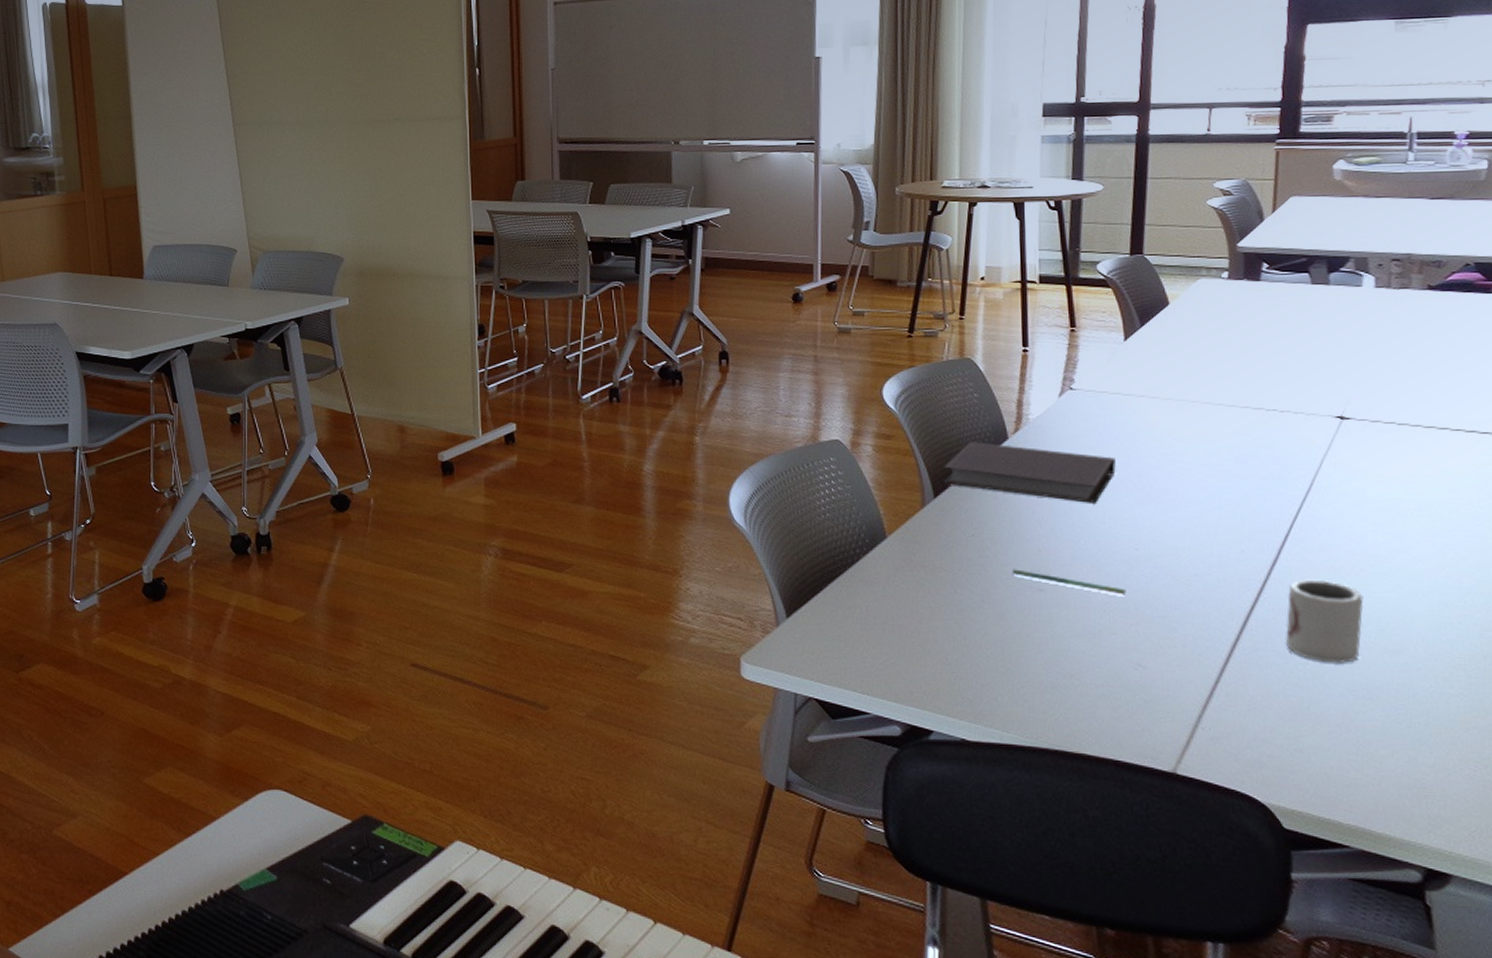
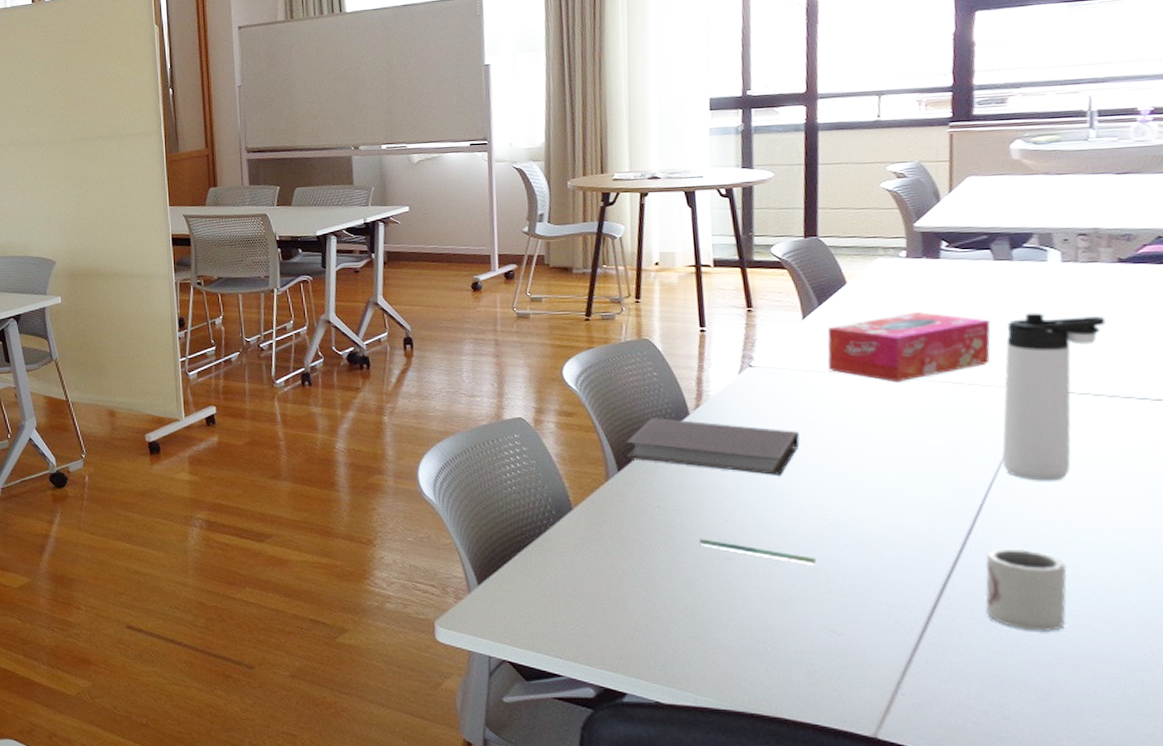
tissue box: none [1146,336,1305,408] -> present [827,312,991,383]
thermos bottle: none [1308,339,1413,511] -> present [1002,312,1106,481]

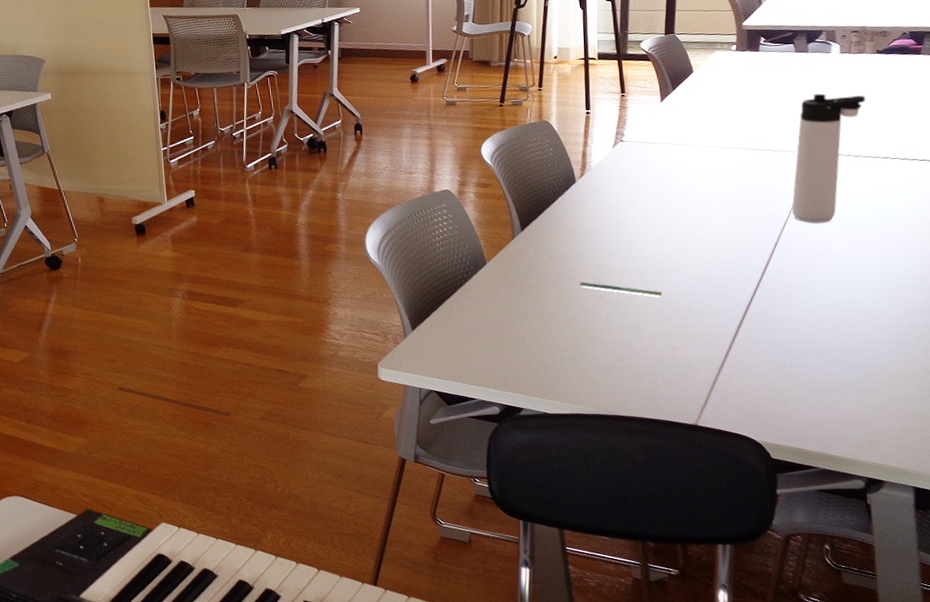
notebook: present [625,418,800,475] -> none [528,186,655,228]
tissue box: present [827,312,991,383] -> none [677,94,790,151]
cup: present [985,548,1068,631] -> none [774,275,829,336]

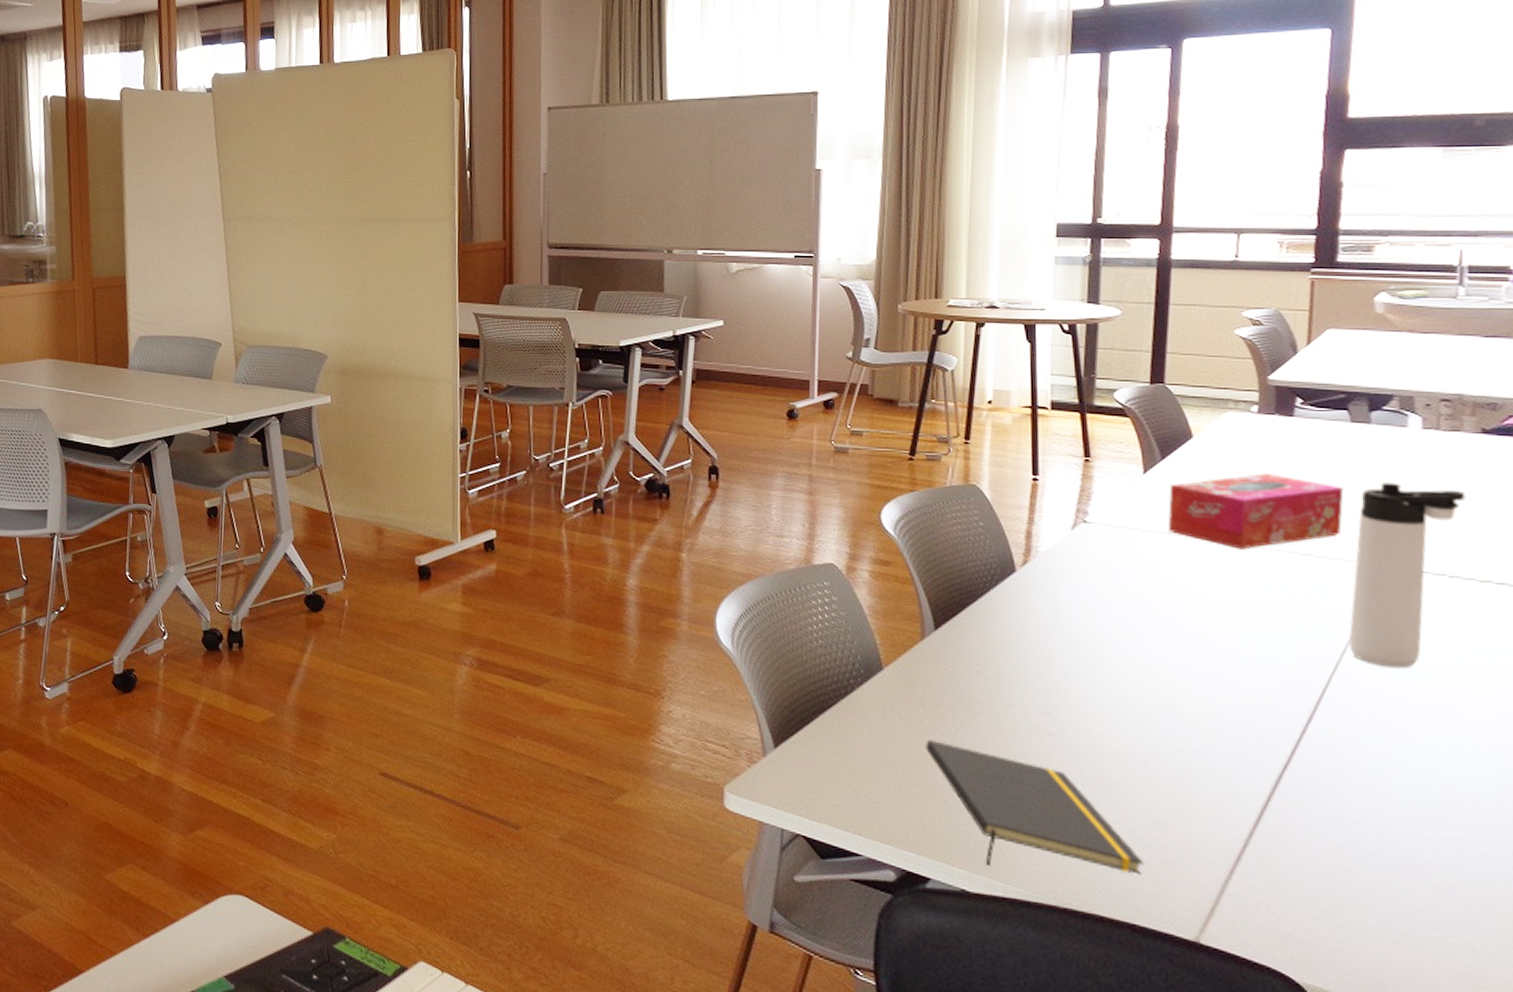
notepad: none [517,311,663,394] -> present [925,740,1145,875]
pen: present [580,282,662,296] -> none [1019,710,1144,745]
tissue box: none [677,94,790,151] -> present [1167,473,1344,550]

